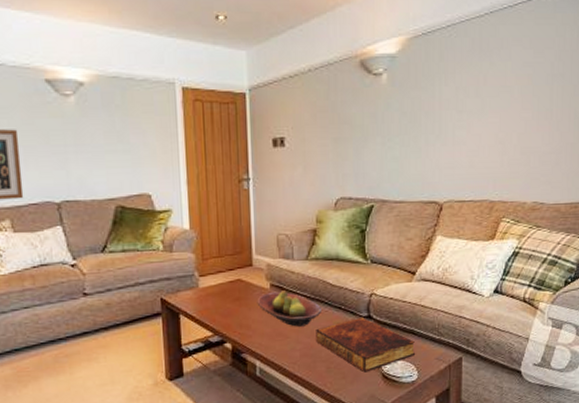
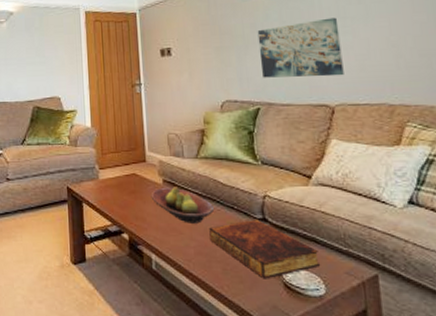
wall art: none [377,110,455,173] -> present [257,17,344,78]

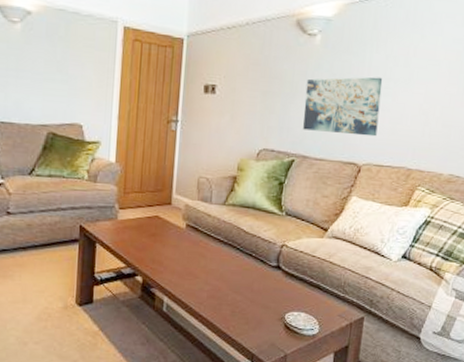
fruit bowl: present [151,187,215,224] -> none [171,232,234,269]
book: present [209,218,321,279] -> none [224,266,320,321]

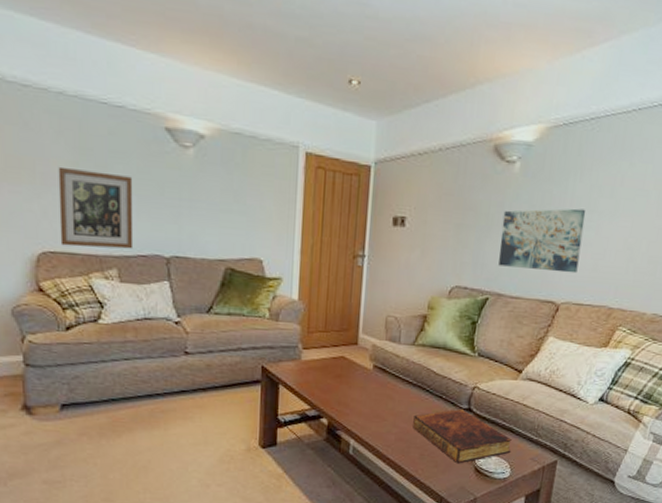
book: none [224,266,320,321] -> present [413,408,512,464]

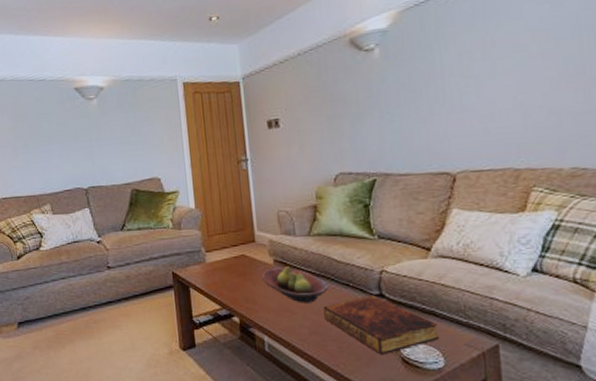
wall art: present [58,166,134,249] -> none [4,130,60,192]
fruit bowl: none [358,373,423,411] -> present [261,266,329,303]
wall art: present [498,208,586,274] -> none [373,77,467,147]

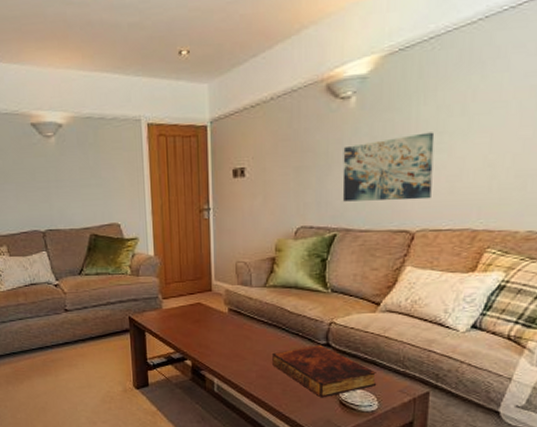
fruit bowl: present [261,266,329,303] -> none [215,315,280,350]
wall art: none [373,77,467,147] -> present [342,132,435,202]

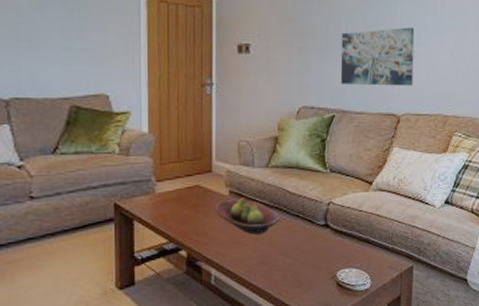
fruit bowl: none [215,315,280,350] -> present [215,198,281,235]
book: present [272,344,377,398] -> none [273,225,370,281]

